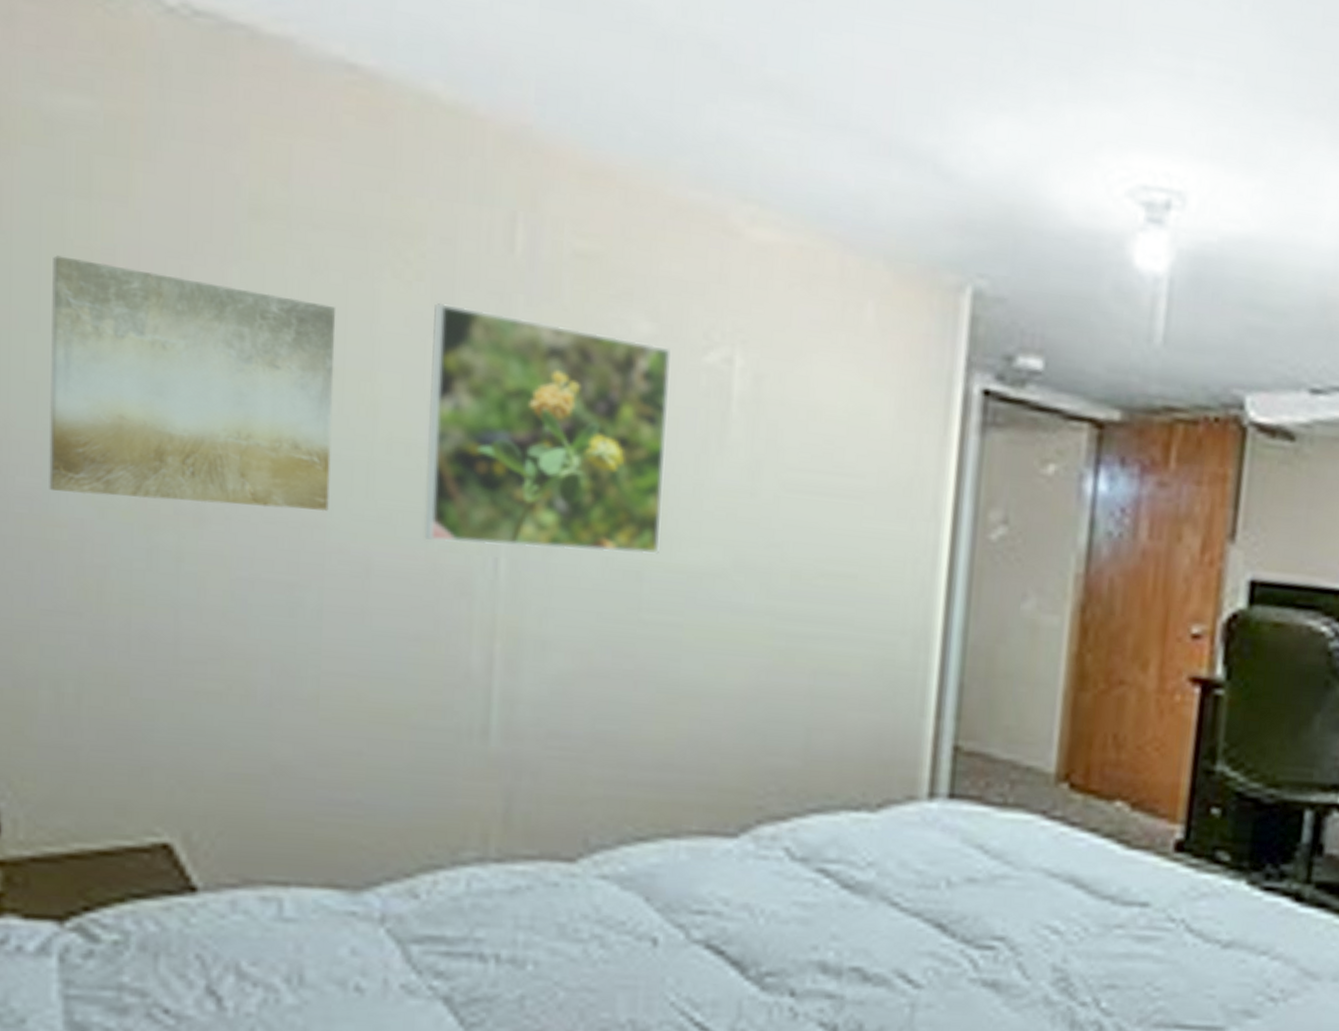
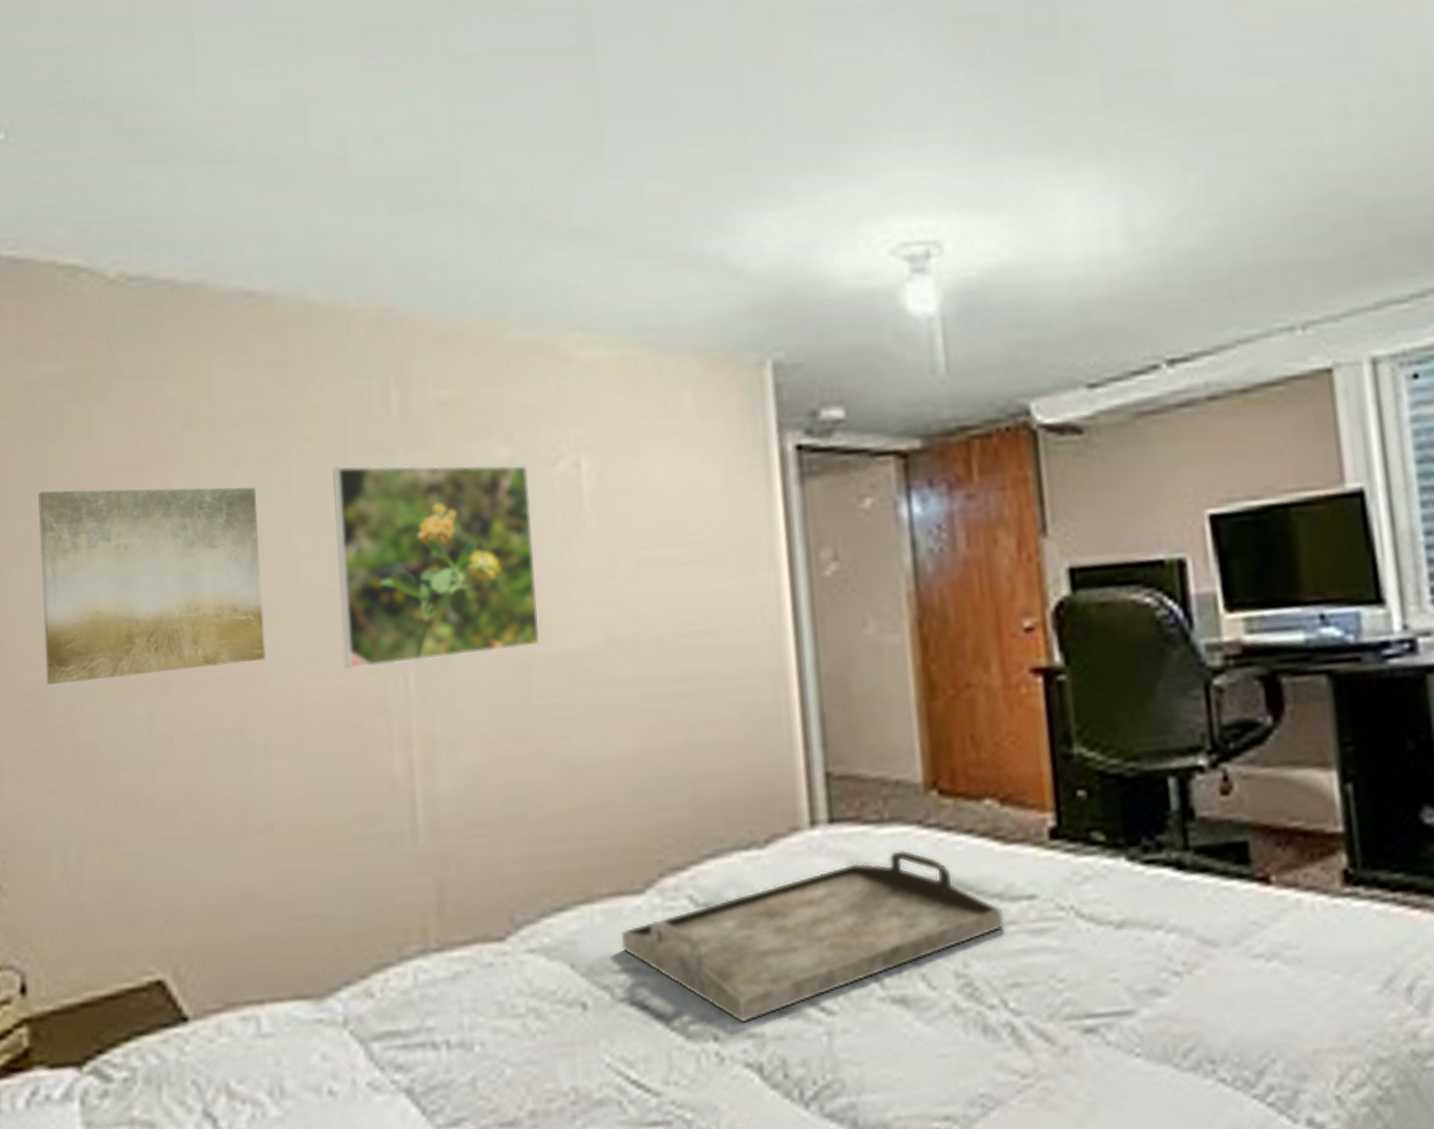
serving tray: none [704,836,1113,983] -> present [620,849,1005,1023]

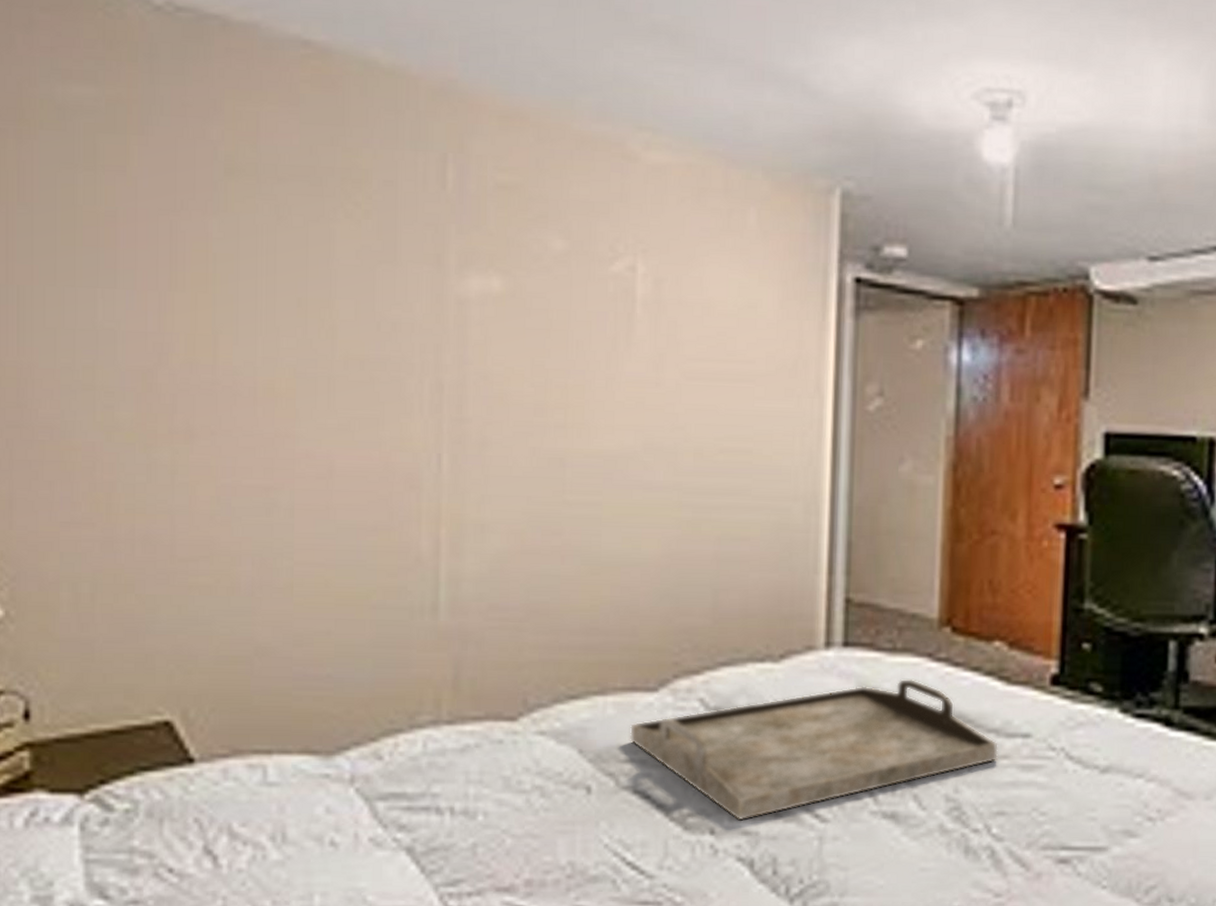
wall art: present [38,487,266,685] -> none [66,220,299,423]
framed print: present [332,464,541,669] -> none [378,236,582,444]

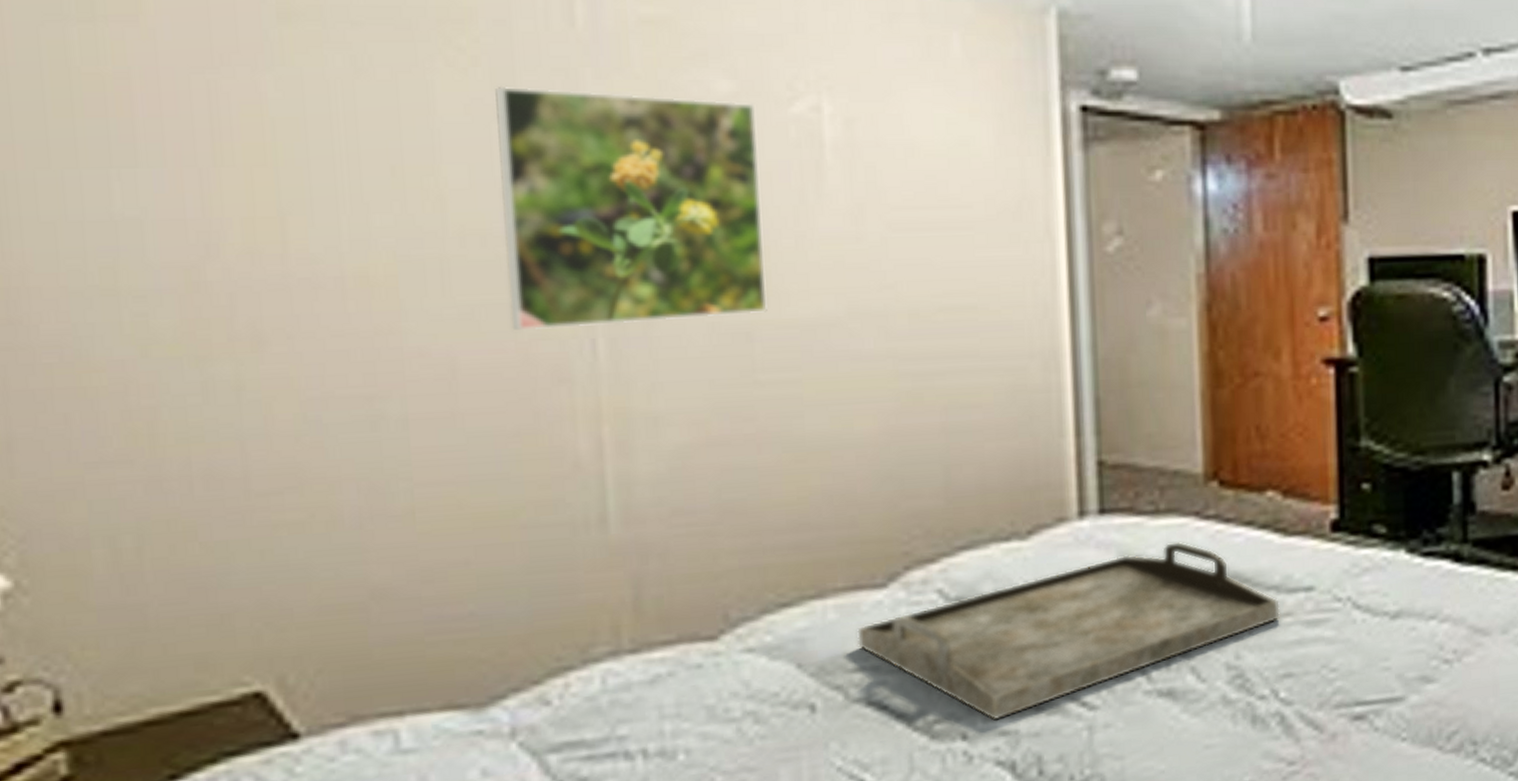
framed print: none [378,236,582,444] -> present [494,85,769,331]

